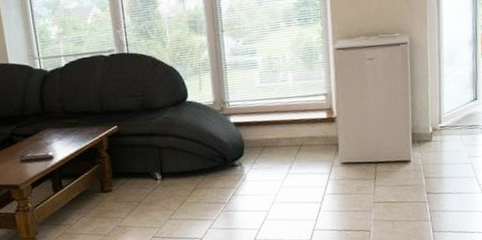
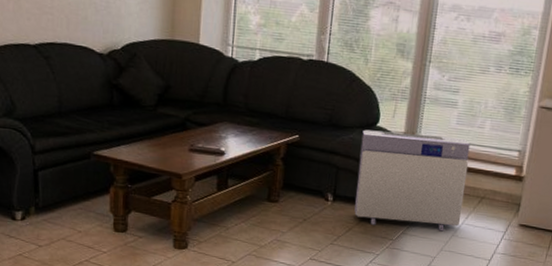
air purifier: none [174,95,285,193] -> present [354,129,470,232]

